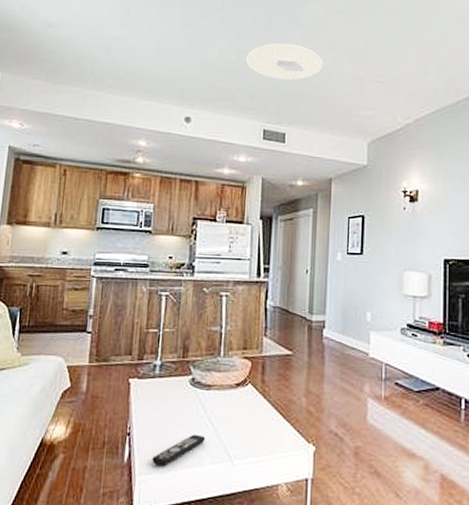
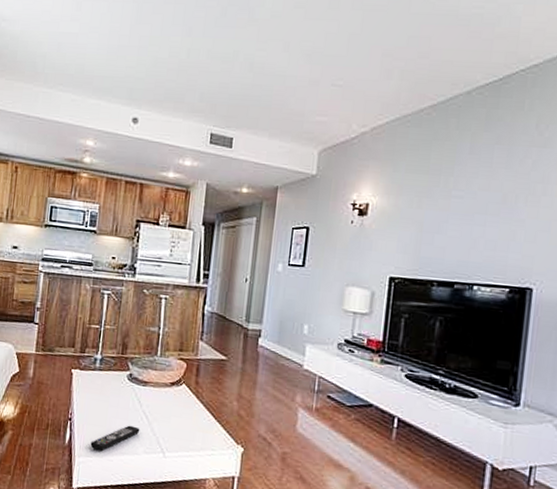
ceiling light: present [246,43,324,81] -> none [197,40,278,82]

